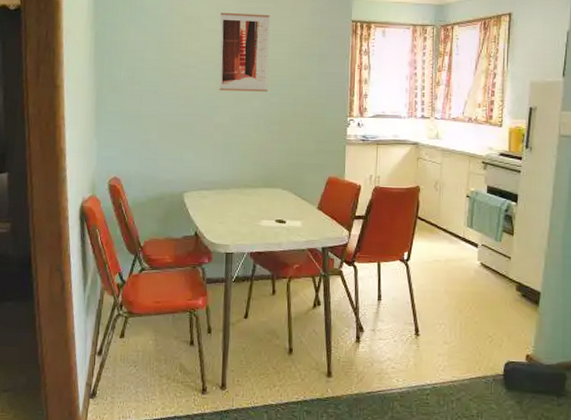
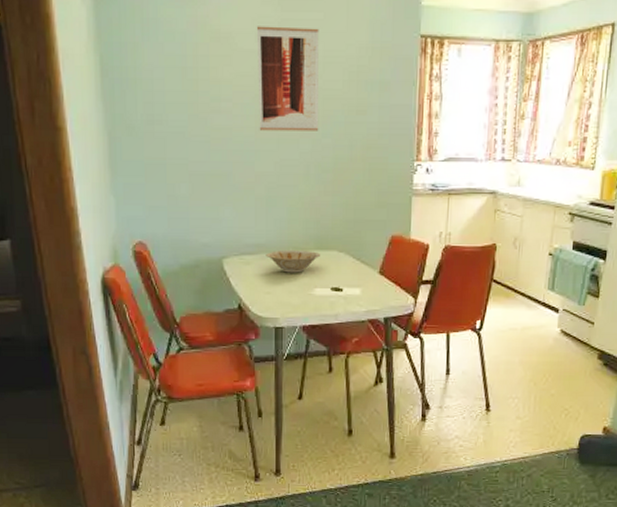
bowl: none [220,186,267,207] -> present [266,249,320,273]

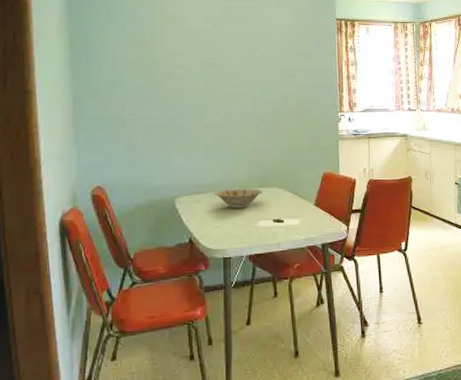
wall art: present [256,26,319,131] -> none [204,12,258,91]

